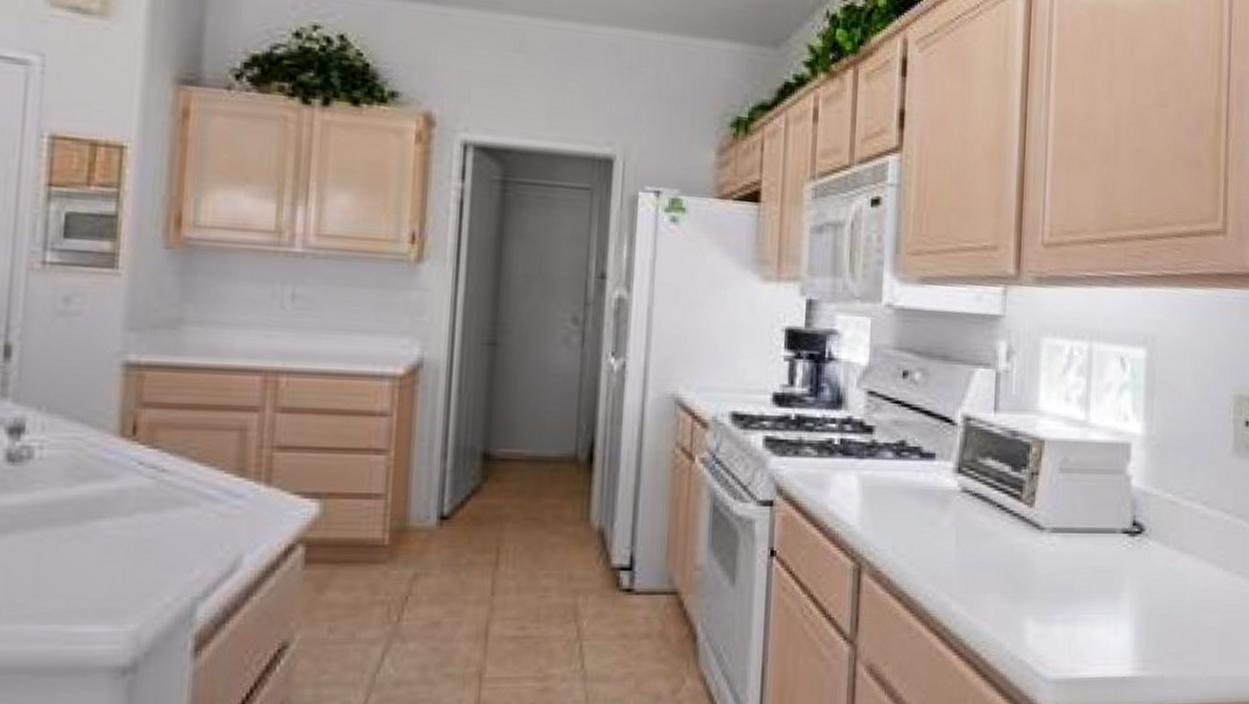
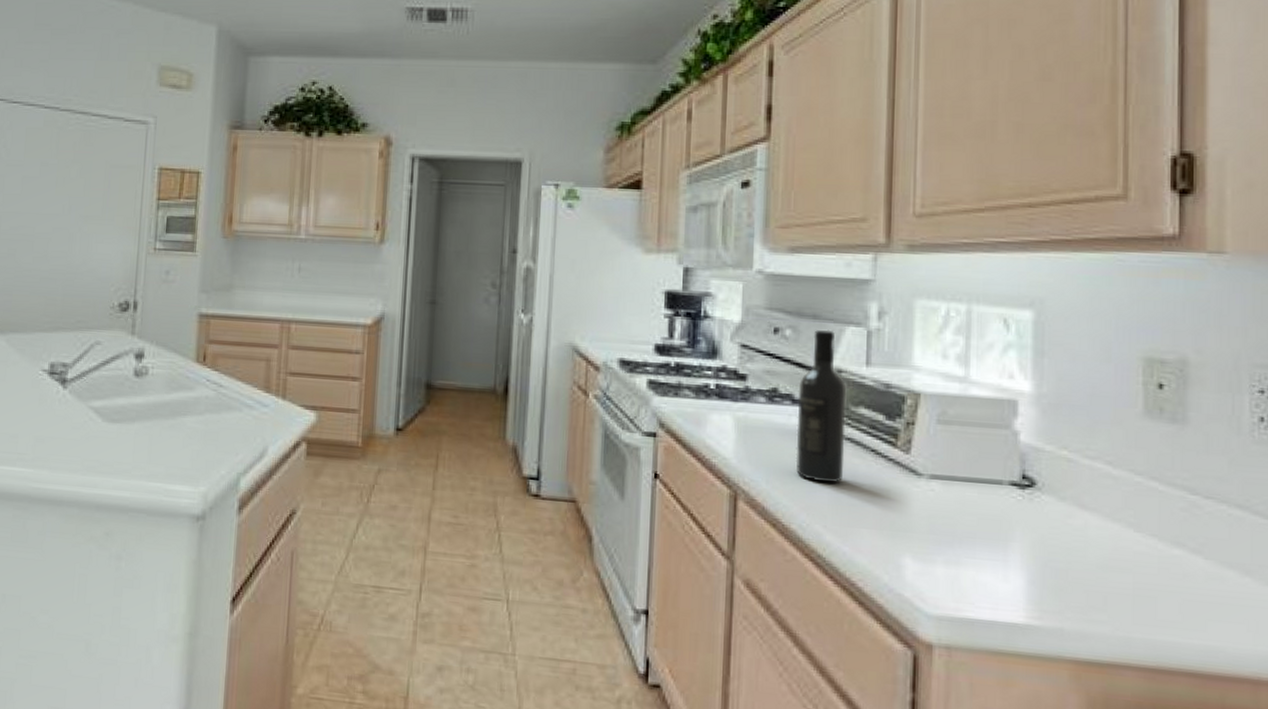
wine bottle: none [922,372,975,544] -> present [795,329,847,483]

